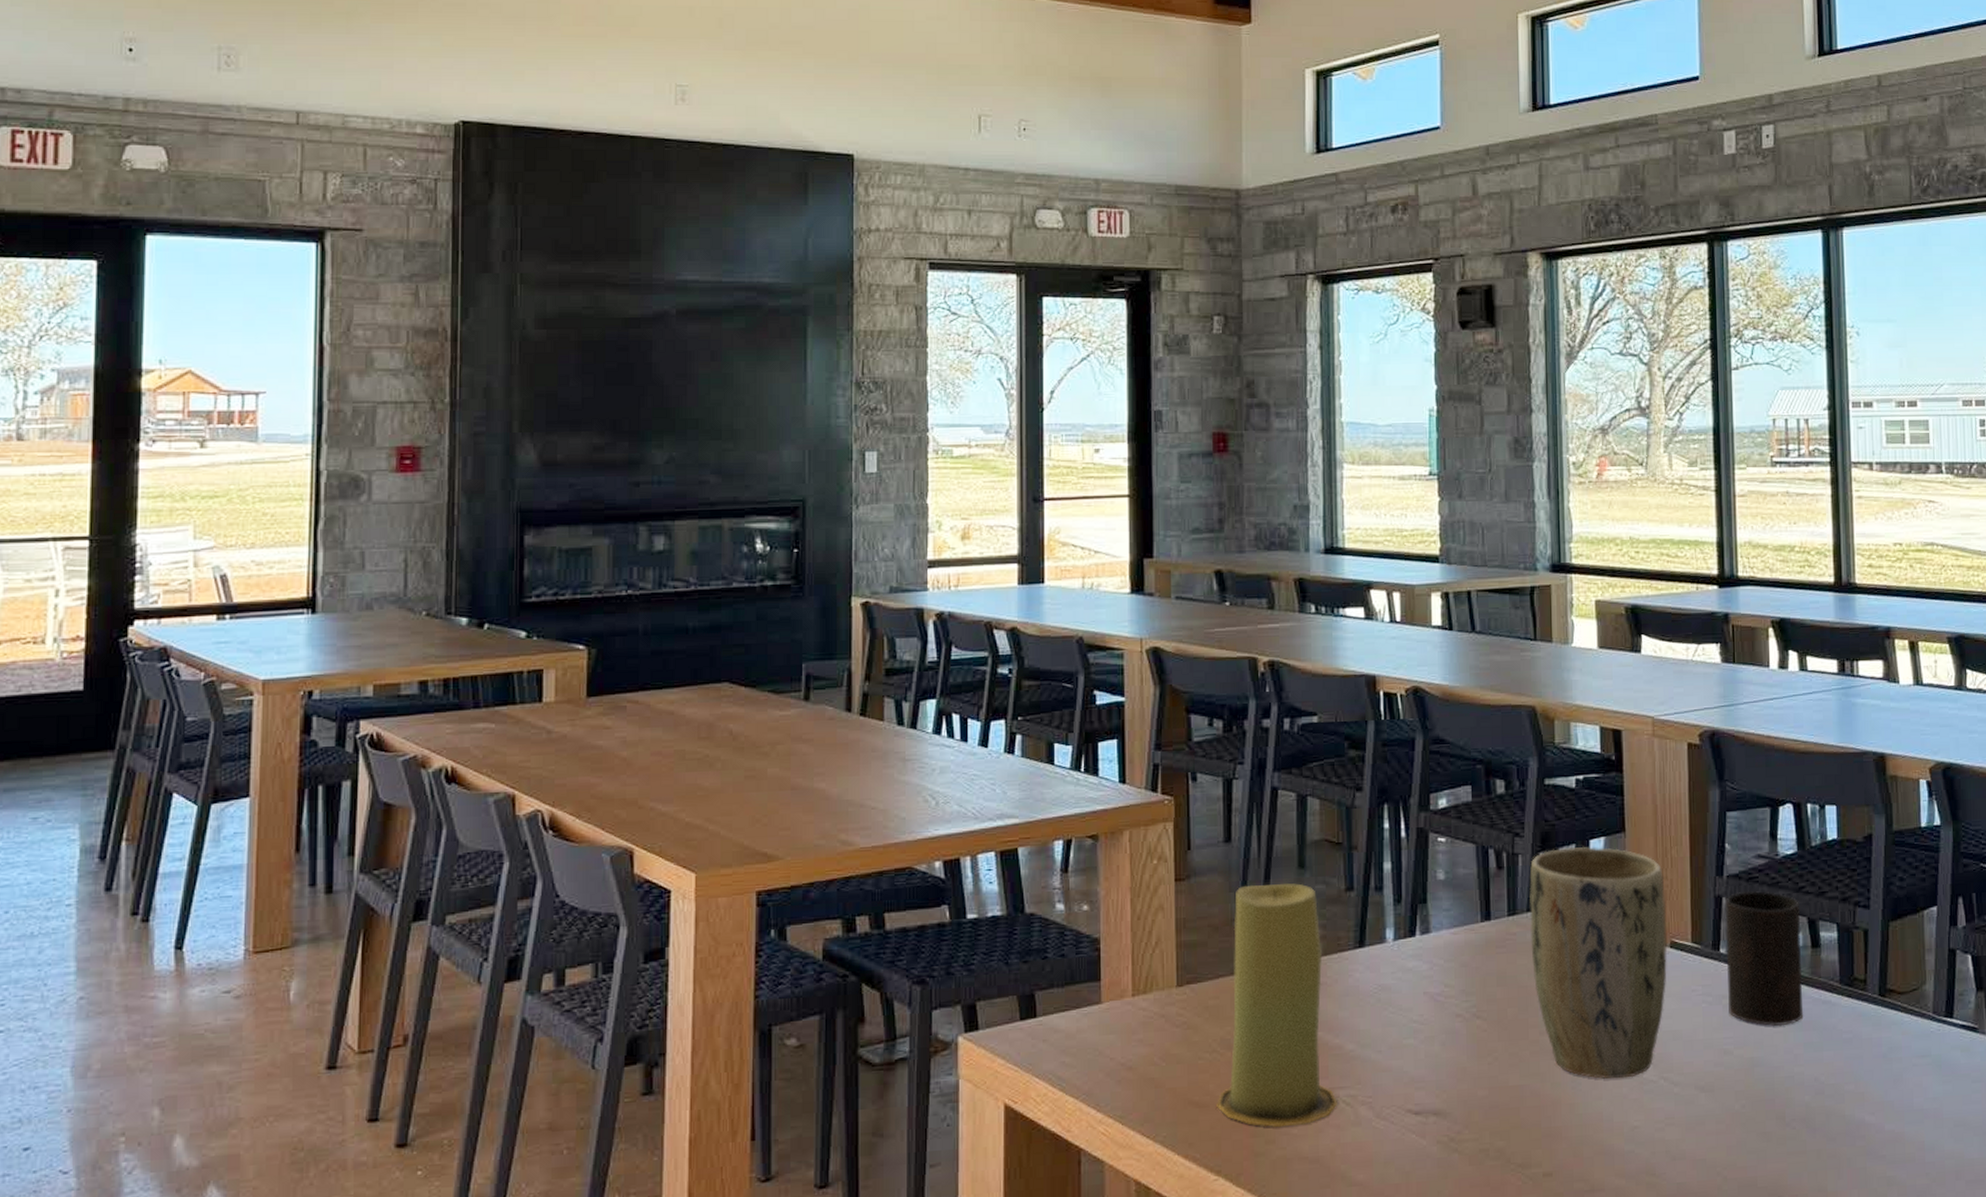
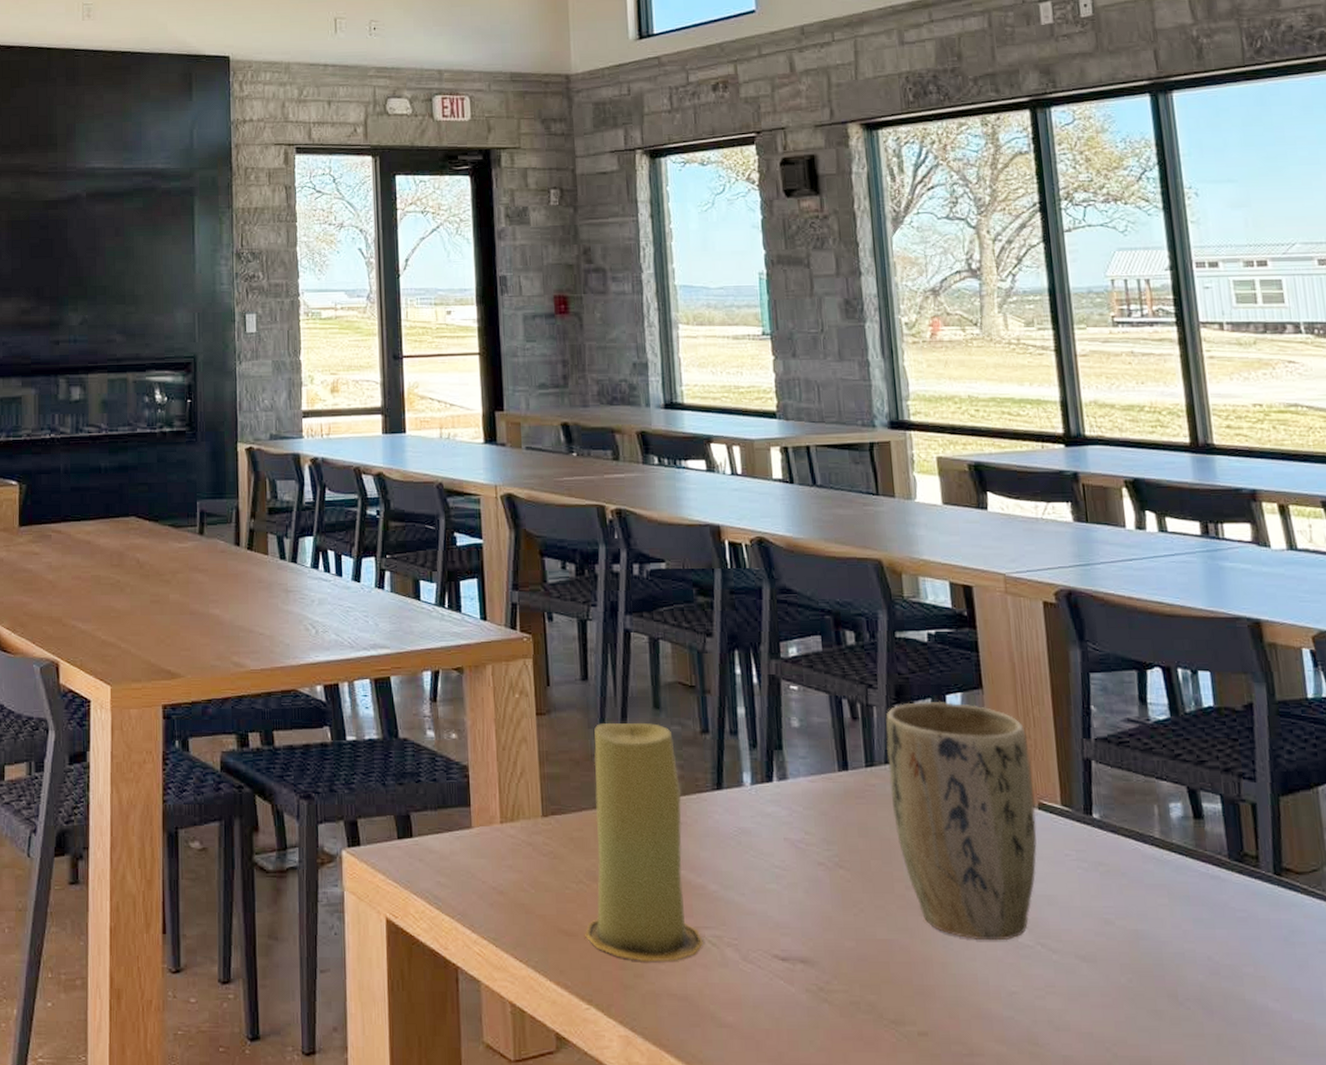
cup: present [1726,890,1803,1027] -> none [1095,755,1189,899]

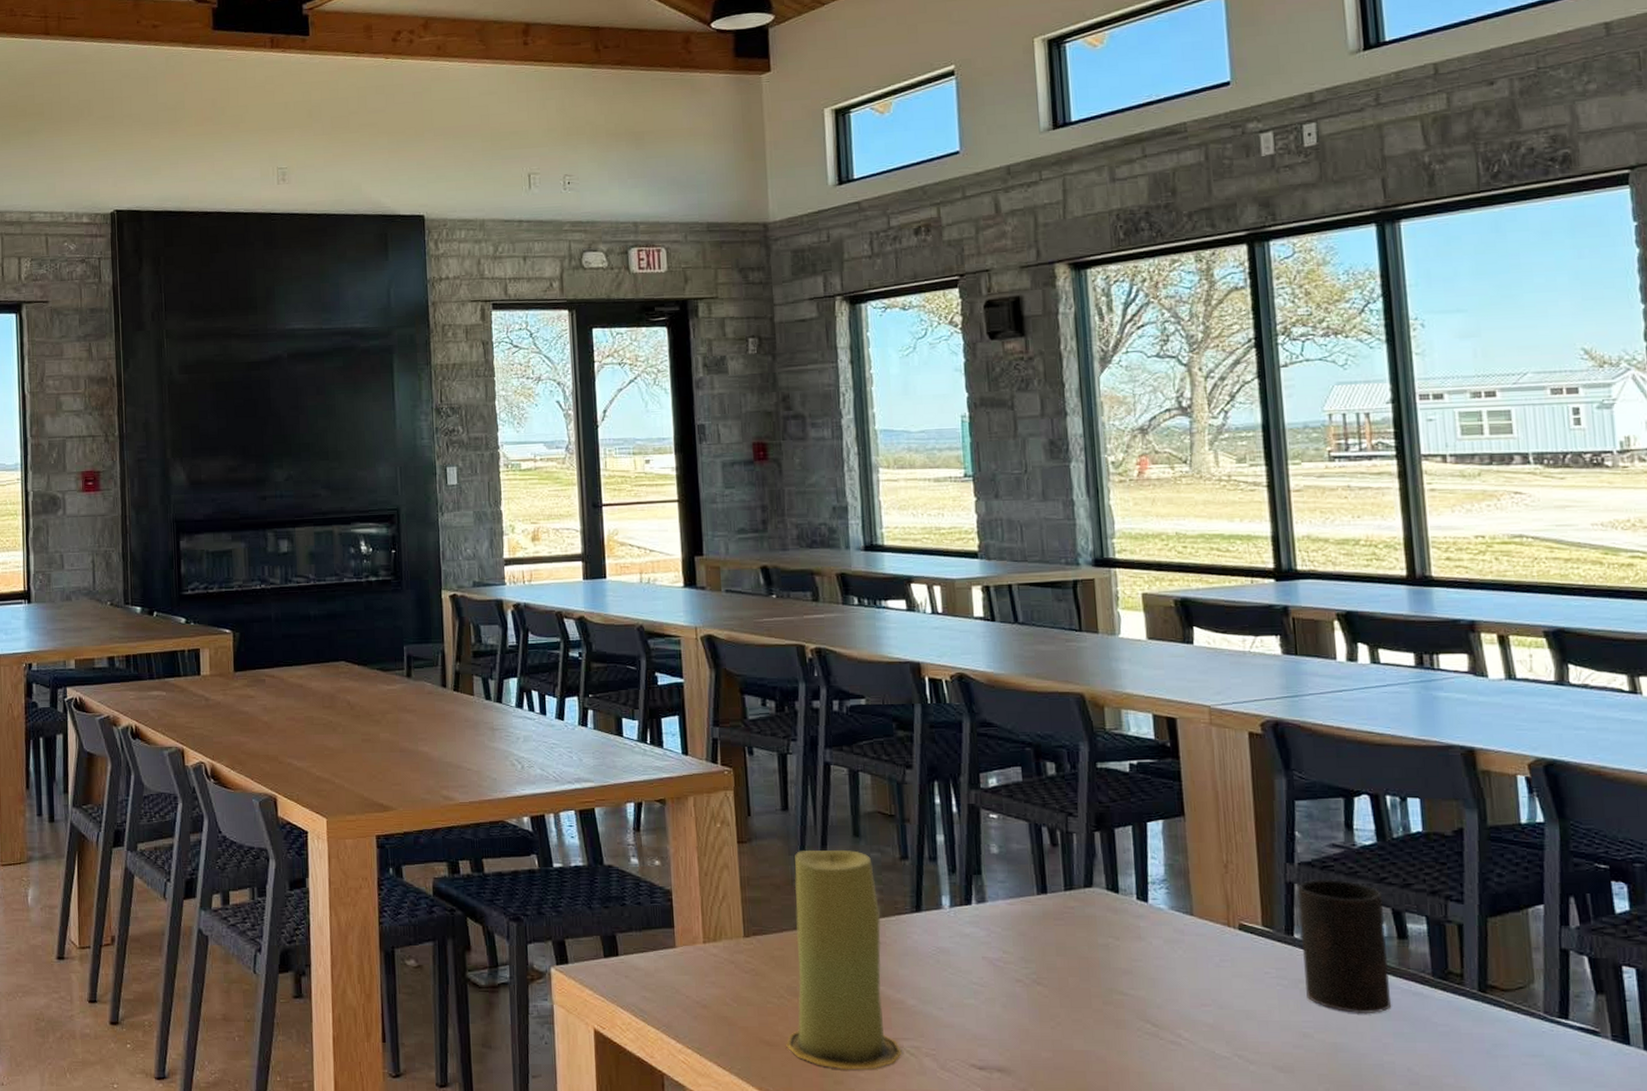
plant pot: present [885,701,1037,941] -> none [1085,828,1237,1053]
cup: none [1095,755,1189,899] -> present [1298,878,1391,1014]

